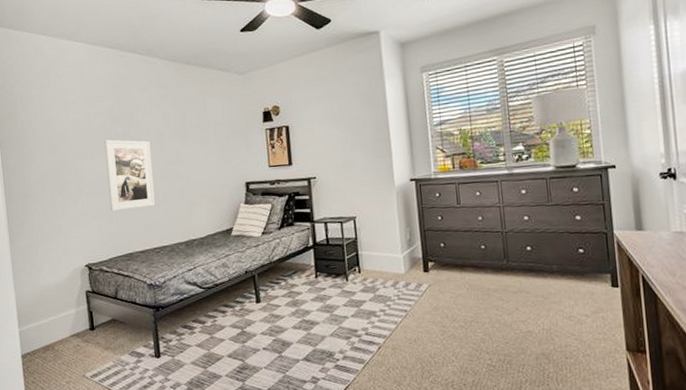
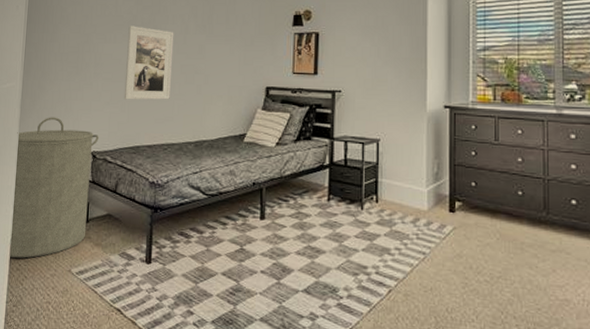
laundry hamper: none [9,236,94,372] -> present [10,117,99,258]

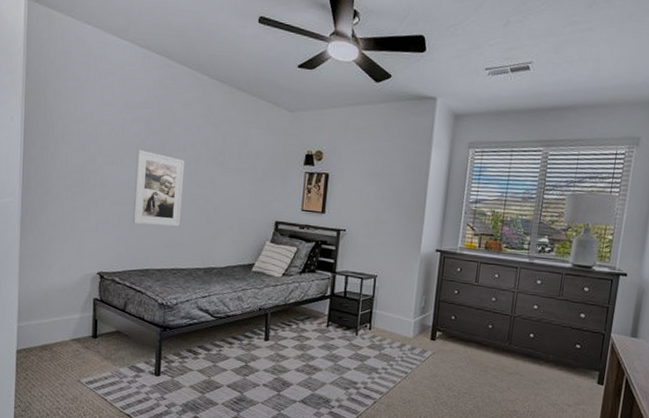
laundry hamper: present [10,117,99,258] -> none [17,235,106,369]

